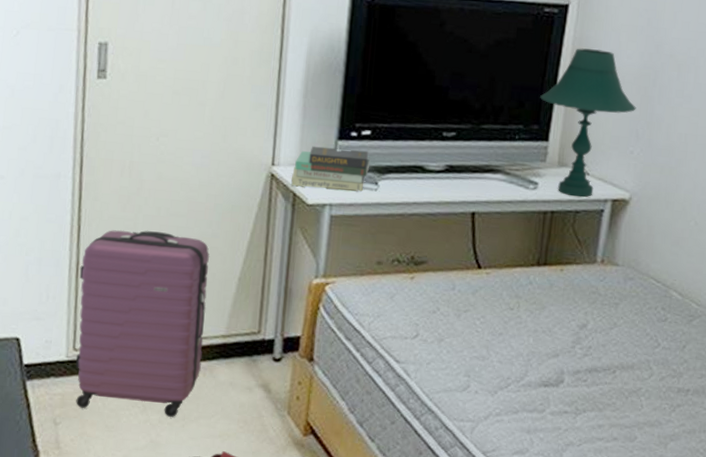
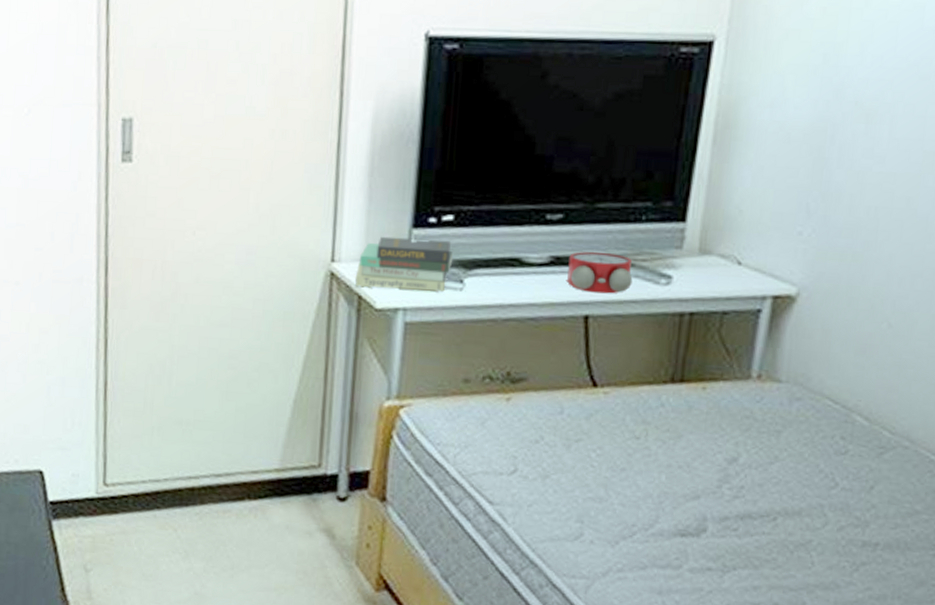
suitcase: present [75,230,210,417] -> none [106,343,259,566]
alarm clock: none [459,162,509,196] -> present [567,251,633,294]
table lamp: present [540,48,636,197] -> none [675,98,807,293]

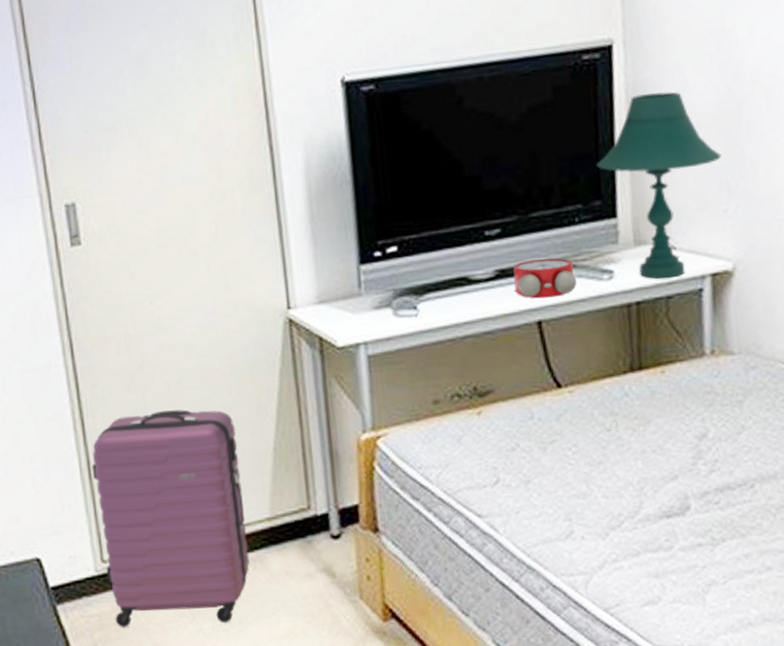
suitcase: none [106,343,259,566] -> present [92,409,250,627]
books: present [355,236,454,292] -> none [313,271,404,329]
table lamp: none [675,98,807,293] -> present [596,91,722,279]

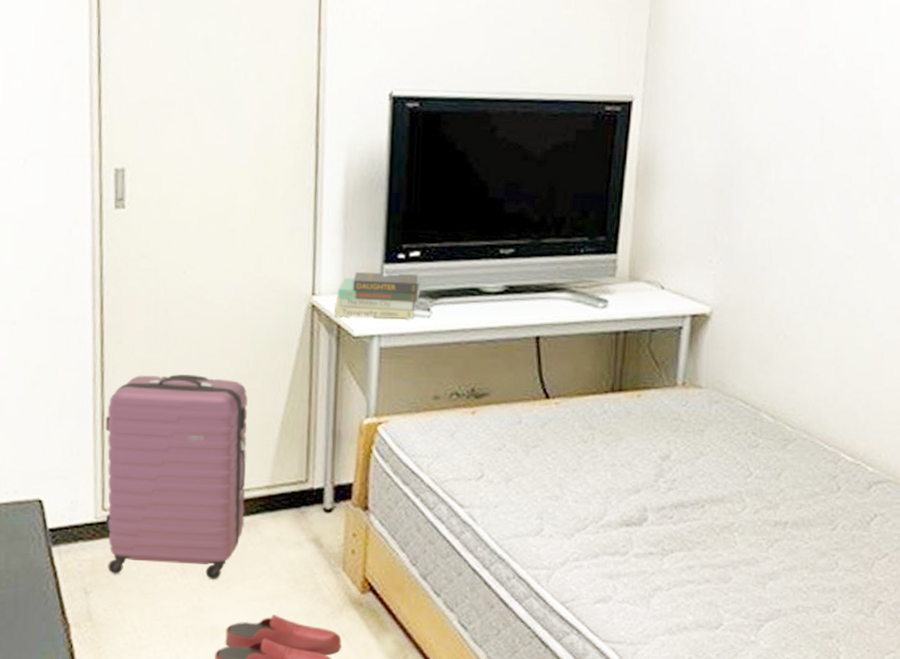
books: none [313,271,404,329] -> present [334,271,421,319]
alarm clock: present [513,258,577,299] -> none [520,280,575,317]
table lamp: present [596,91,722,279] -> none [605,149,713,313]

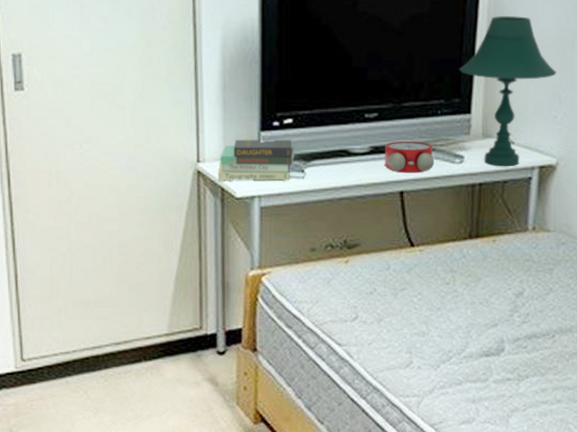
suitcase: present [105,374,249,579] -> none [19,238,148,417]
alarm clock: none [520,280,575,317] -> present [385,141,434,173]
table lamp: none [605,149,713,313] -> present [459,16,557,166]

